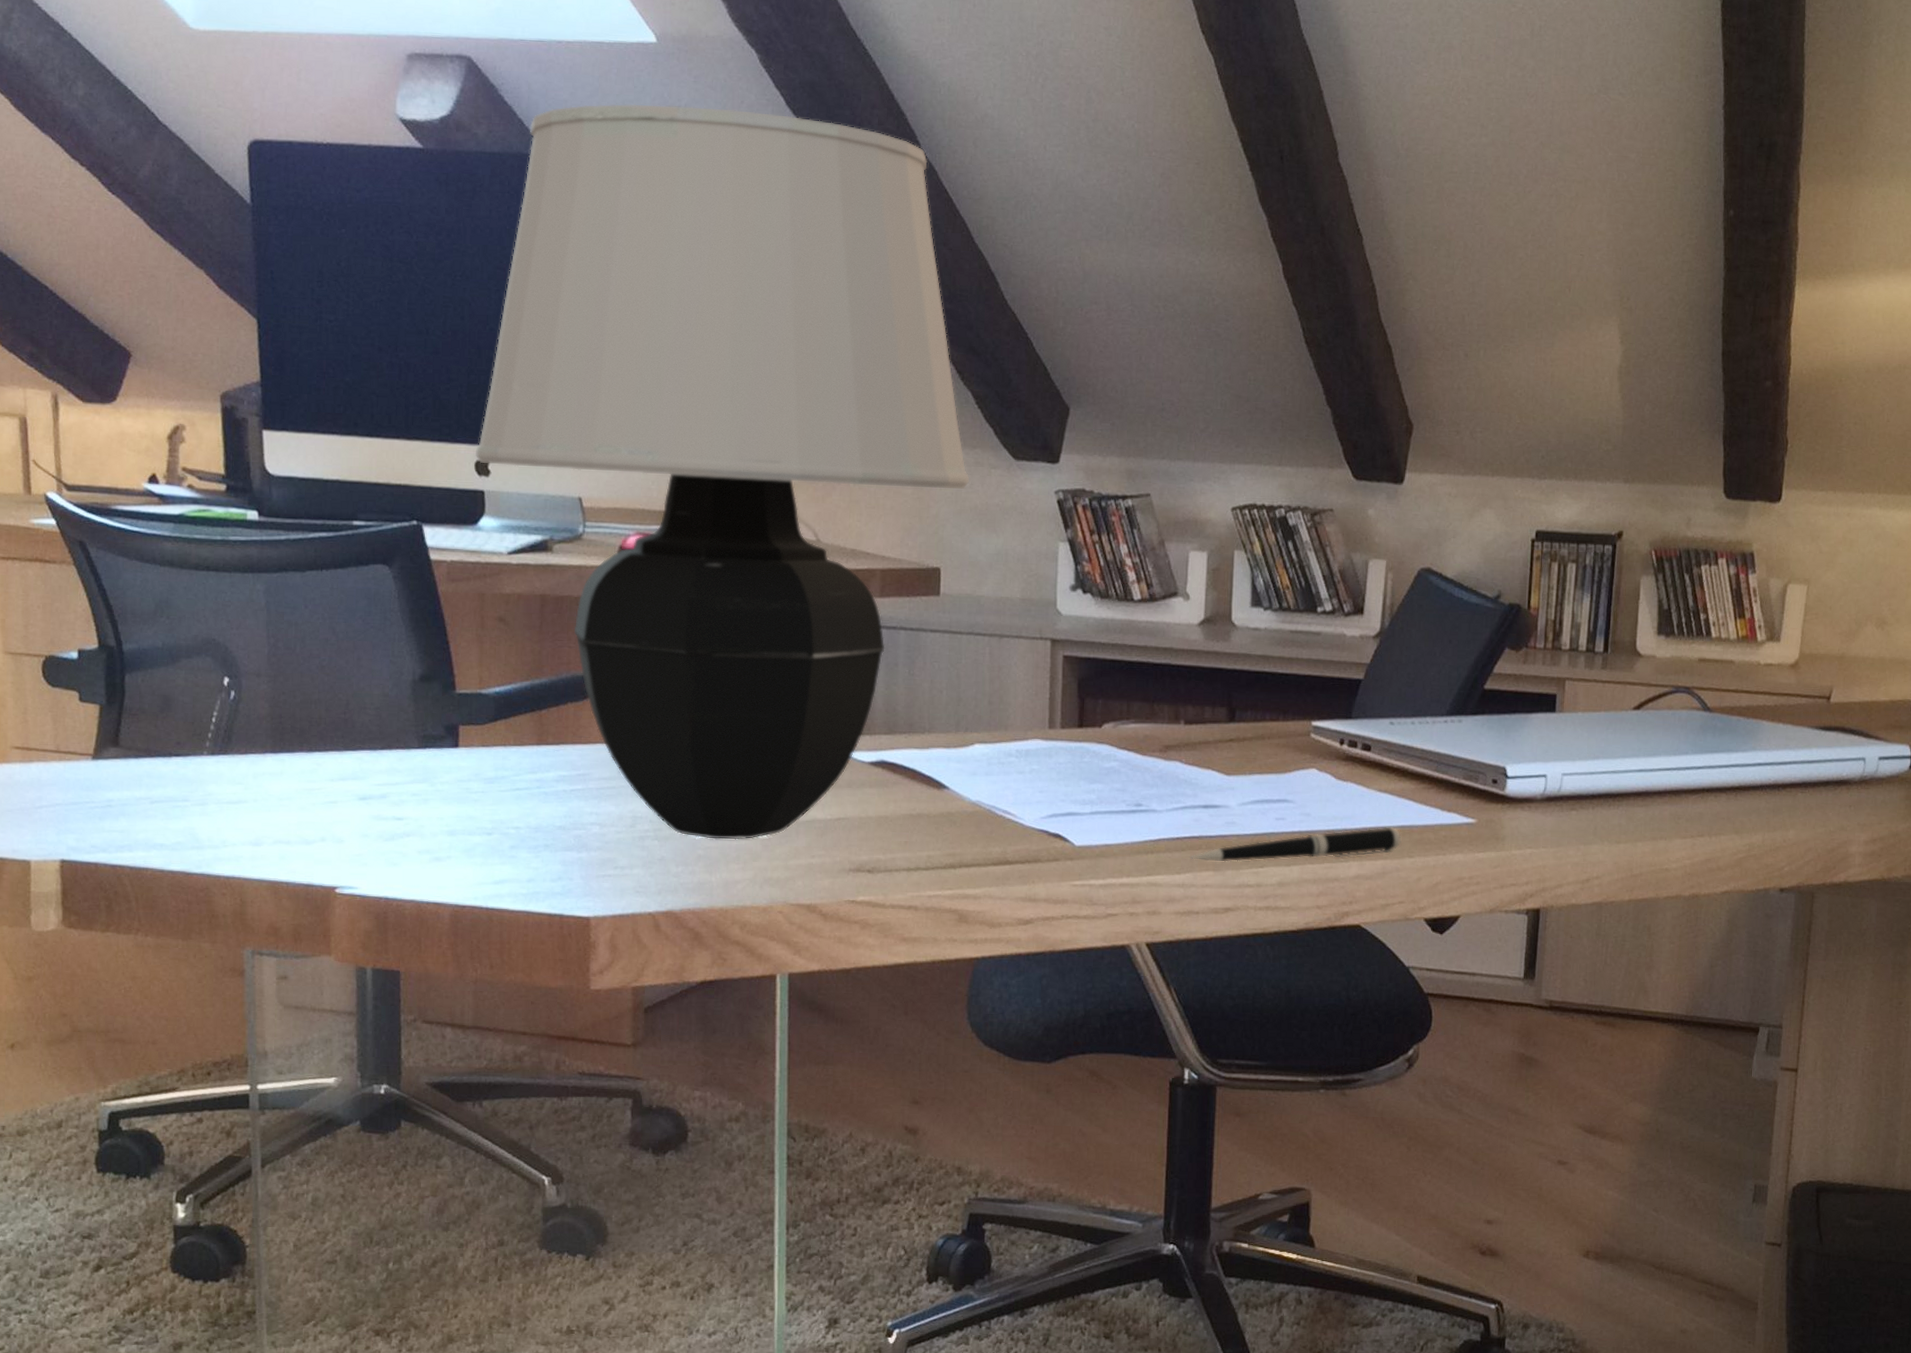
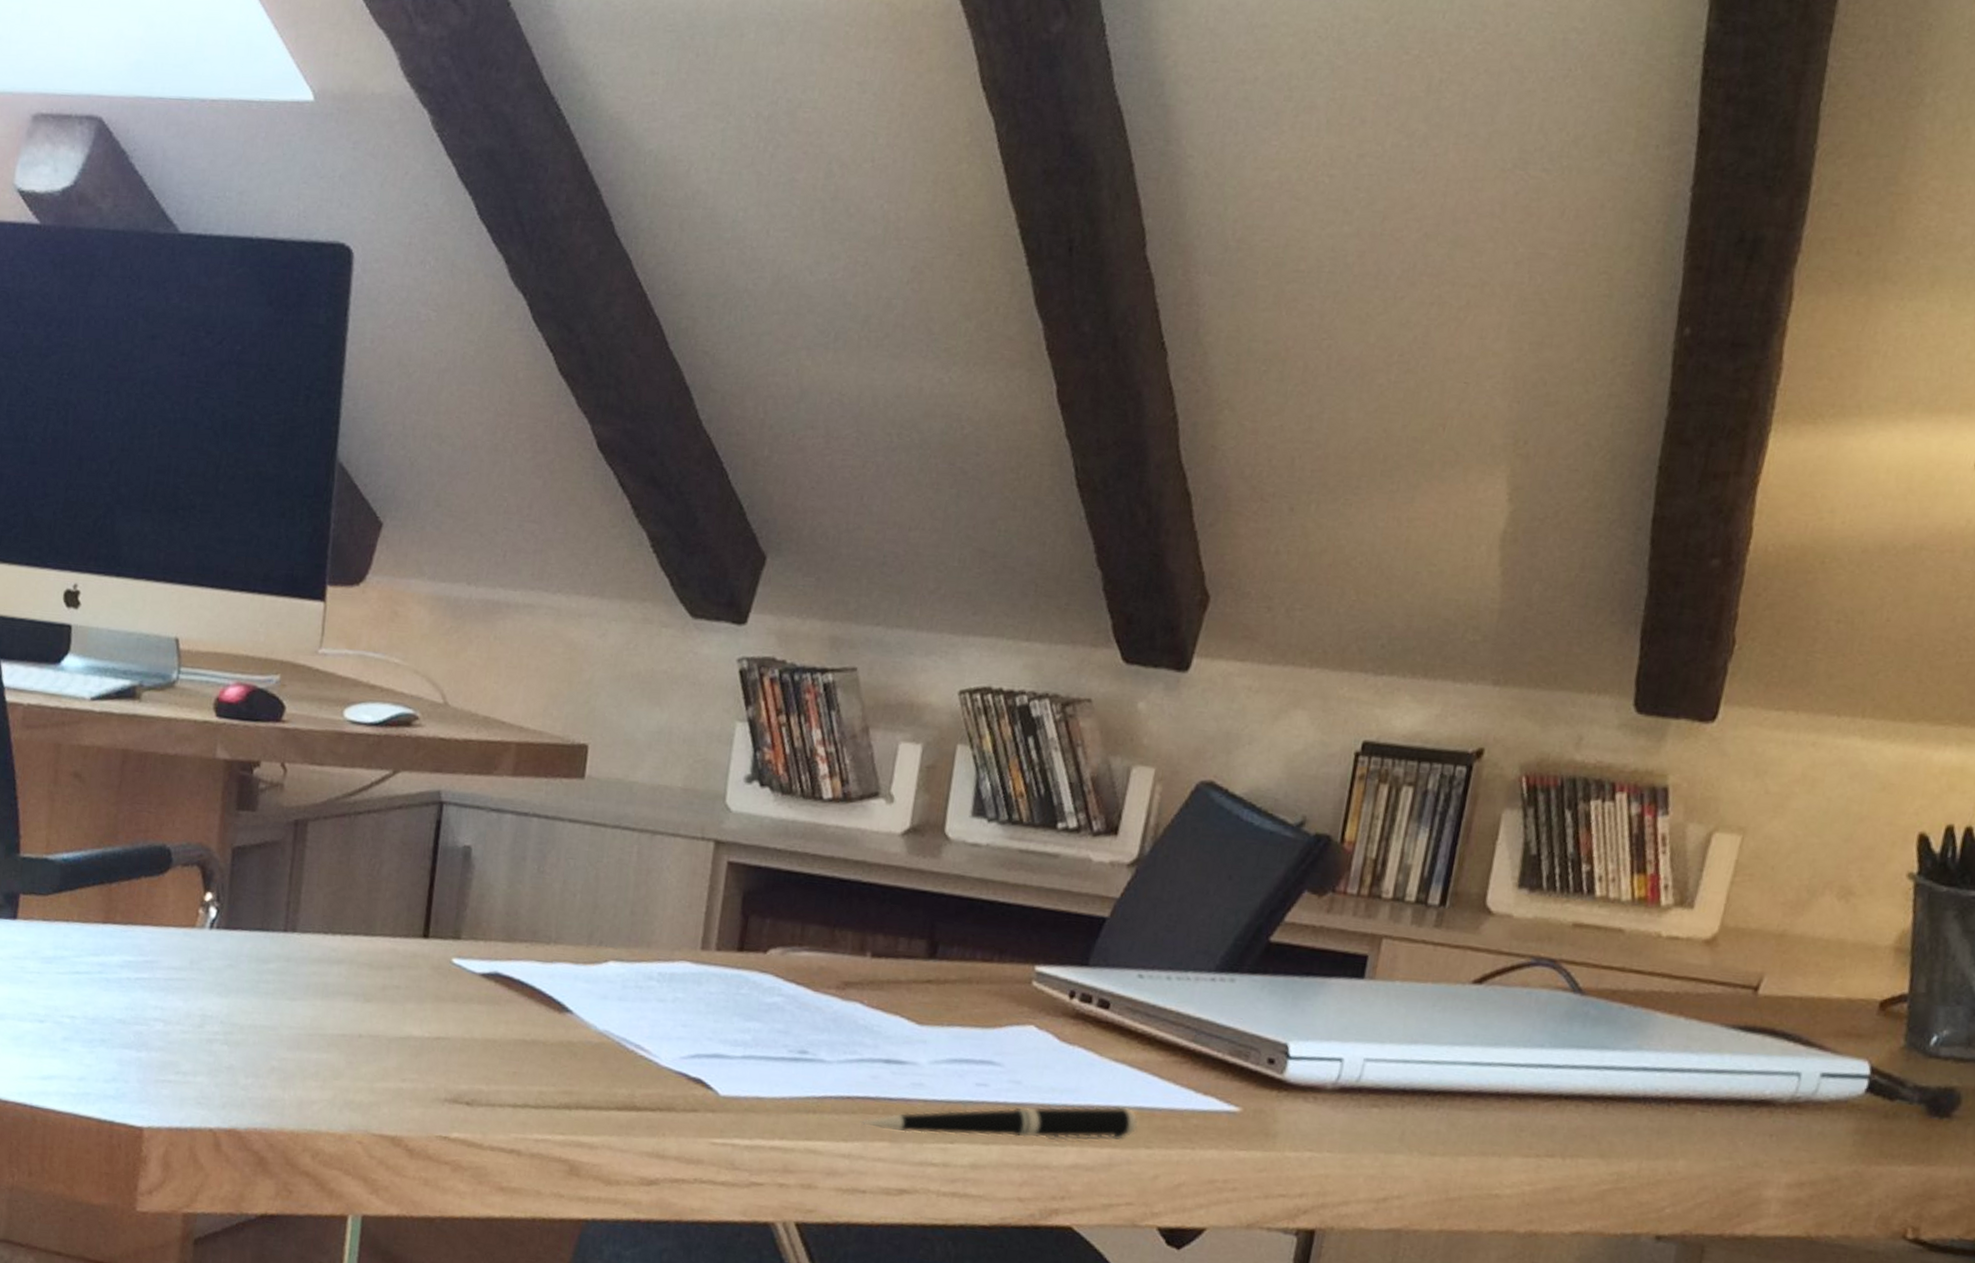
table lamp: present [475,104,970,840] -> none [65,174,635,1054]

